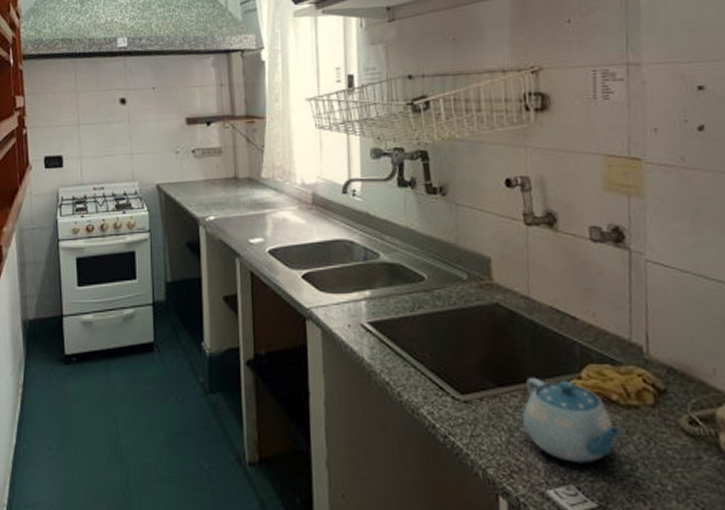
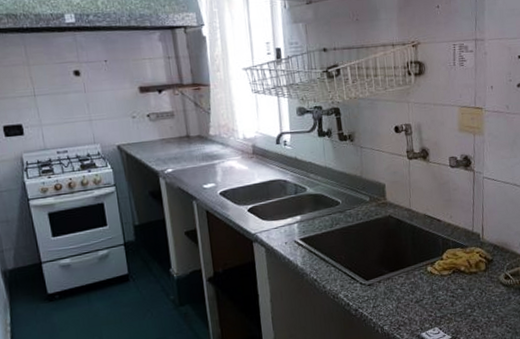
teapot: present [523,377,623,463] -> none [406,262,467,314]

